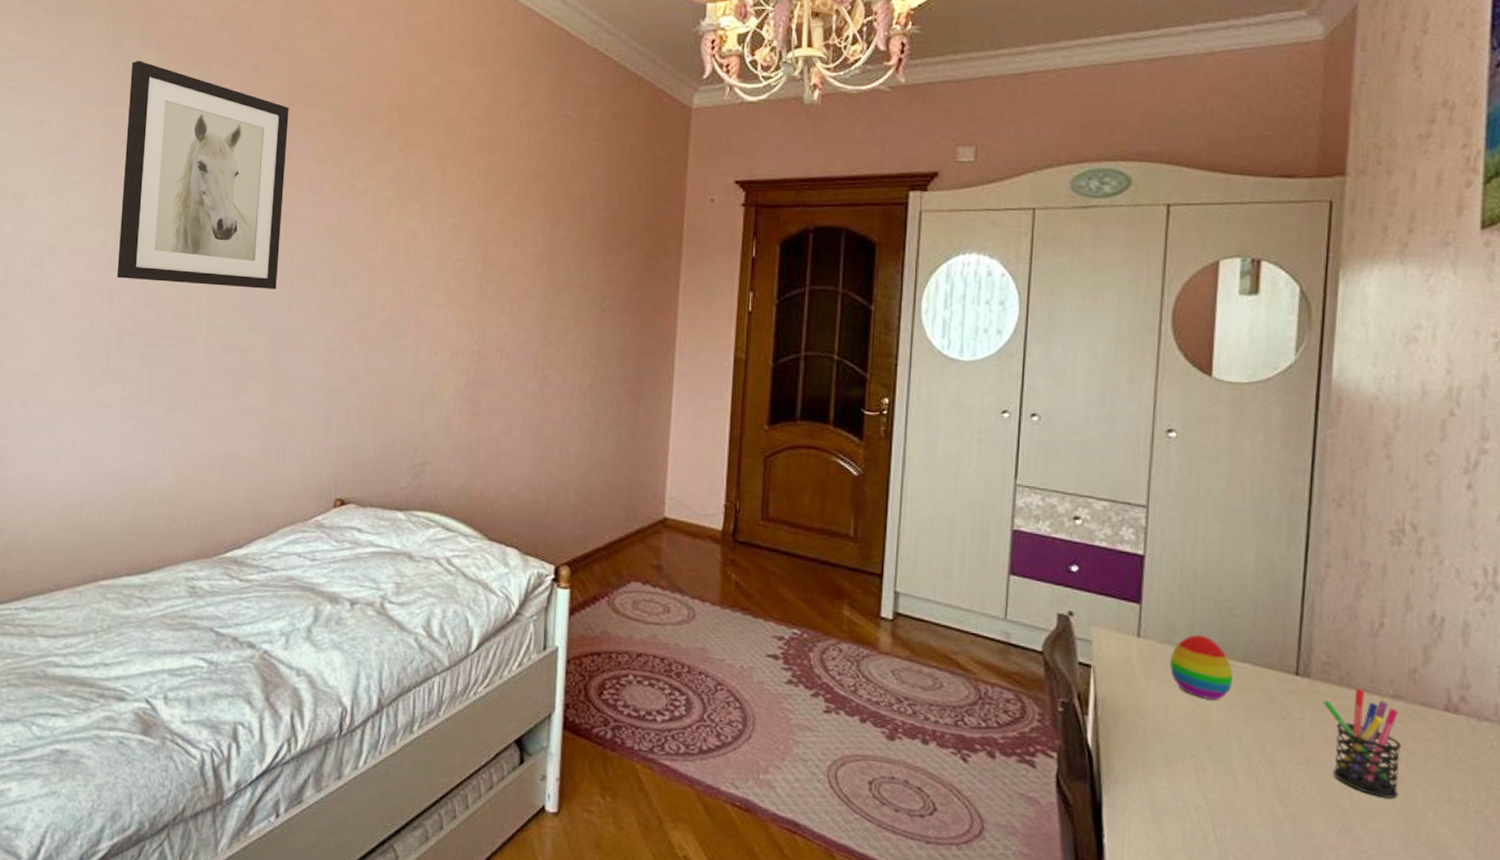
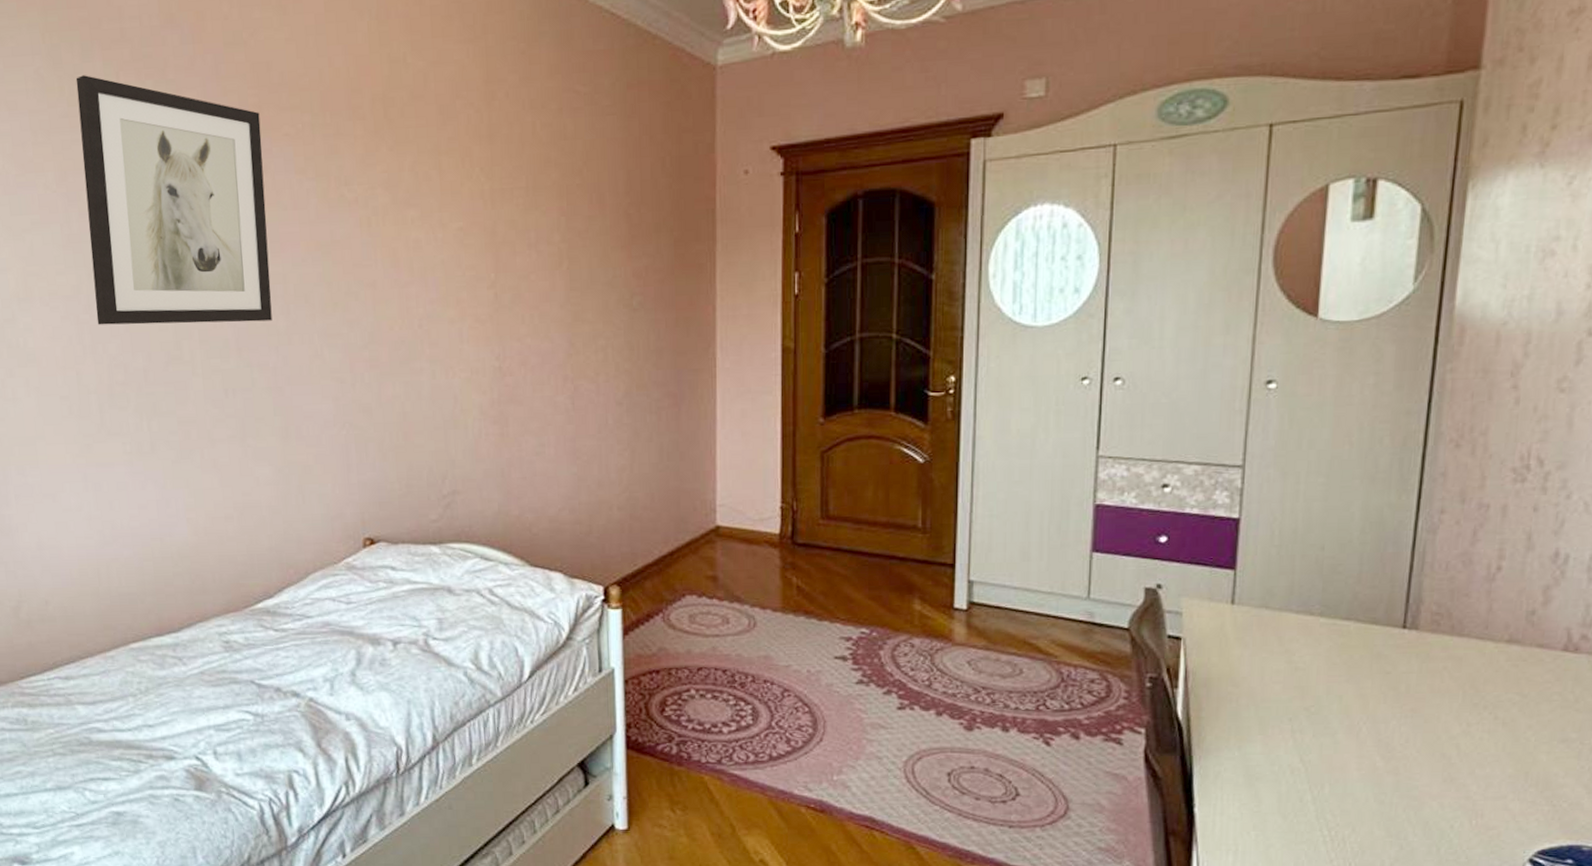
decorative egg: present [1170,635,1233,700] -> none [1266,596,1335,662]
pen holder: present [1322,688,1402,798] -> none [1431,636,1515,744]

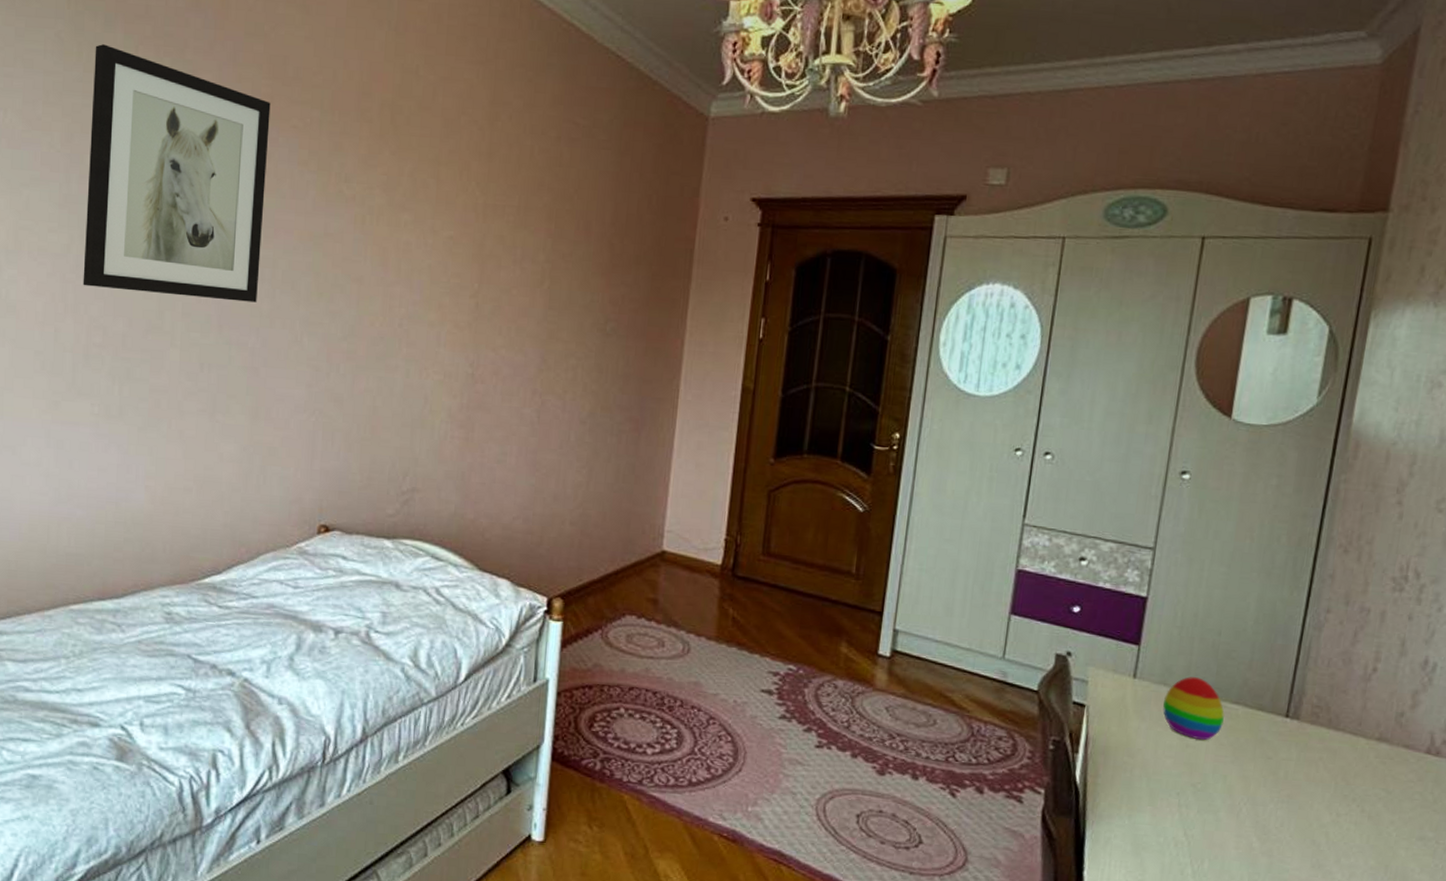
decorative egg: none [1266,596,1335,662] -> present [1163,677,1225,740]

